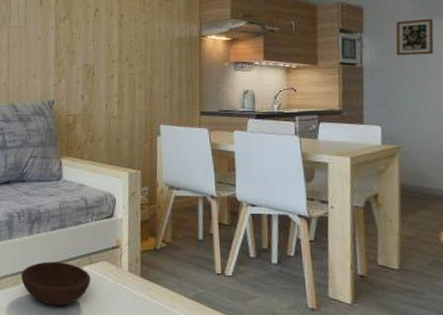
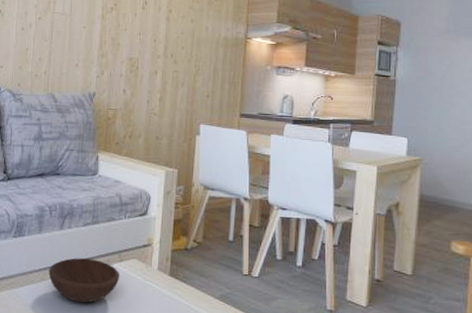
picture frame: present [395,18,434,56] -> none [426,37,463,72]

